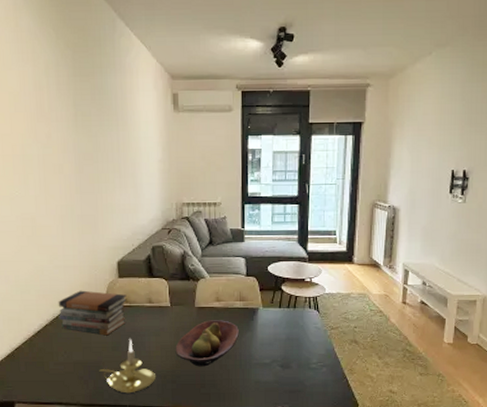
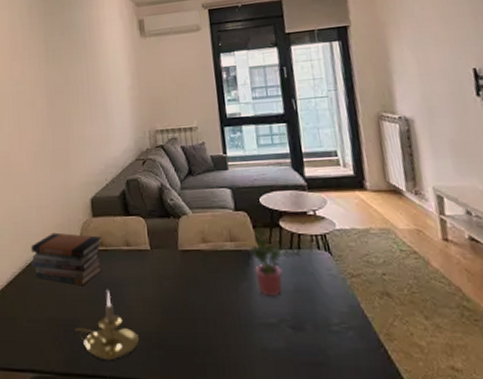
fruit bowl: present [175,320,240,367] -> none [159,266,235,327]
potted plant: none [256,285,296,344] -> present [250,221,302,297]

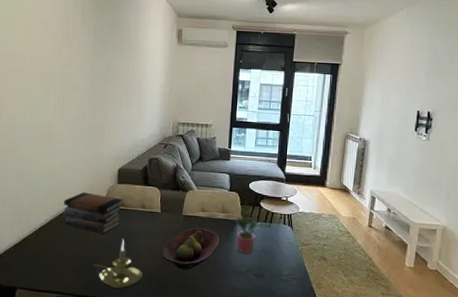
fruit bowl: none [159,266,235,327] -> present [162,228,221,270]

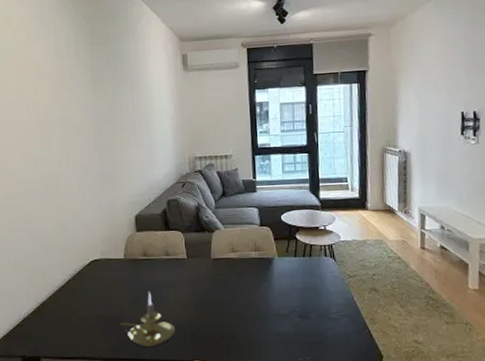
book stack: present [63,192,123,234] -> none [80,245,145,289]
fruit bowl: present [162,228,221,270] -> none [193,271,257,319]
potted plant: present [236,200,272,254] -> none [271,234,312,294]

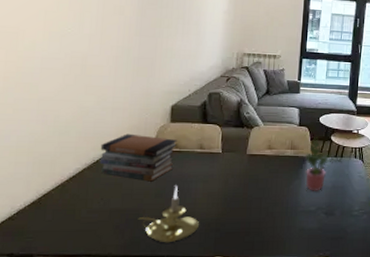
book stack: none [80,245,145,289] -> present [99,133,177,182]
potted plant: none [271,234,312,294] -> present [305,135,342,191]

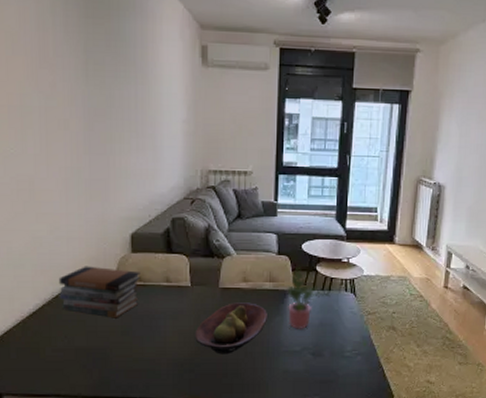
candle holder: present [138,185,200,243] -> none [105,323,172,384]
fruit bowl: none [222,167,289,215] -> present [195,302,269,355]

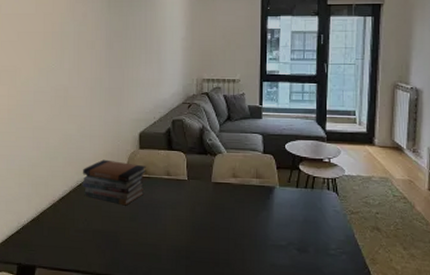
fruit bowl: present [195,302,269,355] -> none [190,196,256,245]
potted plant: present [287,265,331,329] -> none [272,163,314,225]

